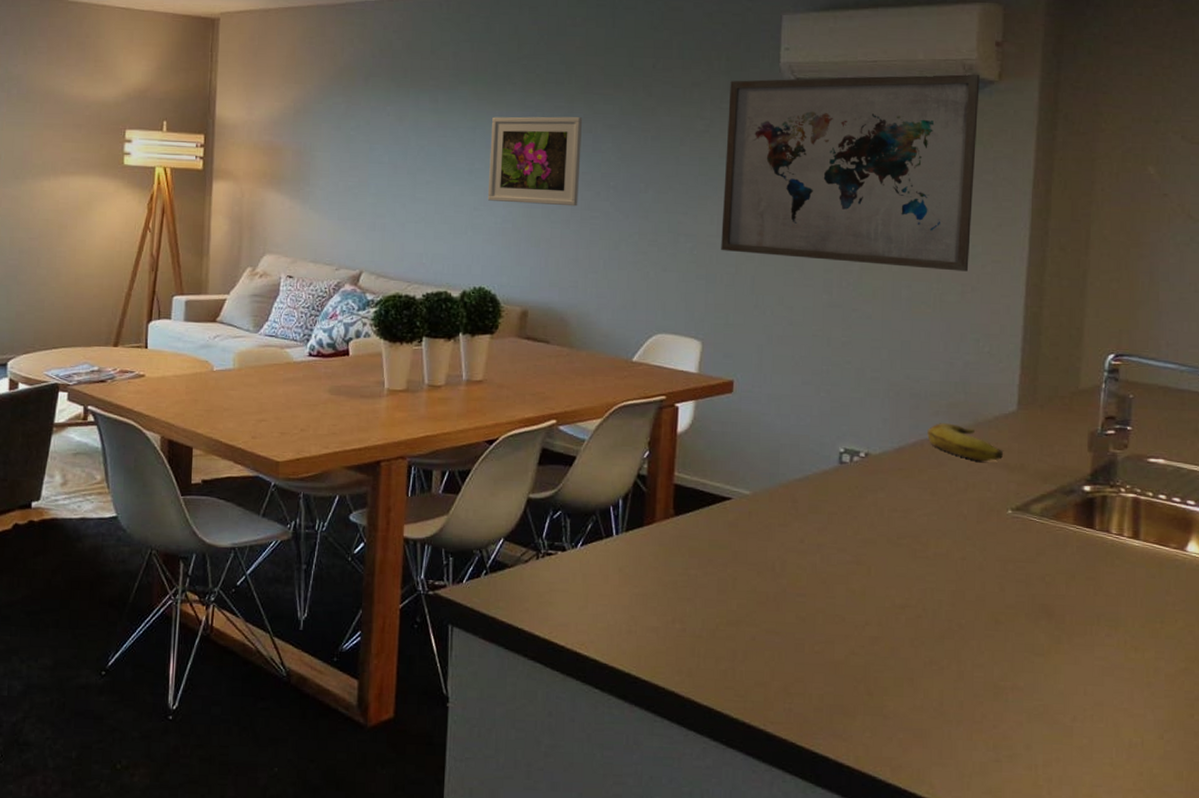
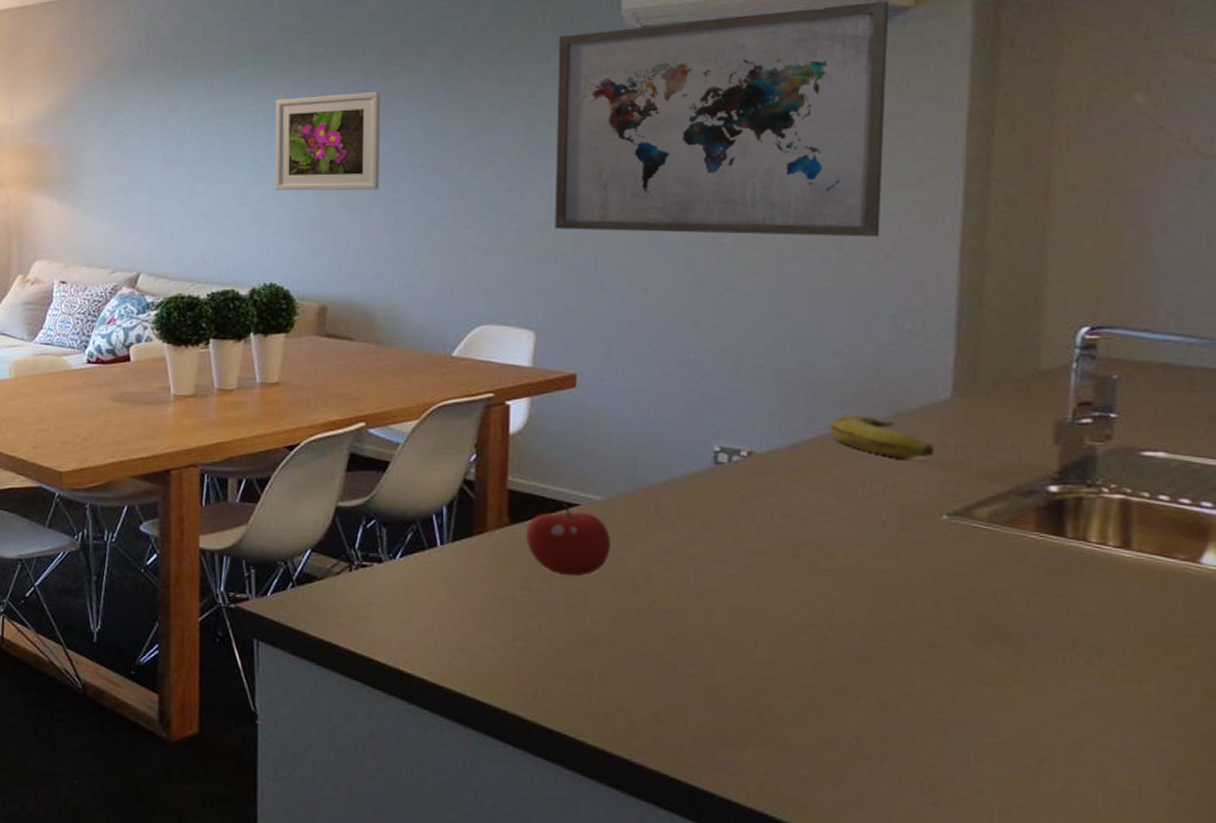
fruit: none [688,496,756,564] -> present [526,502,611,577]

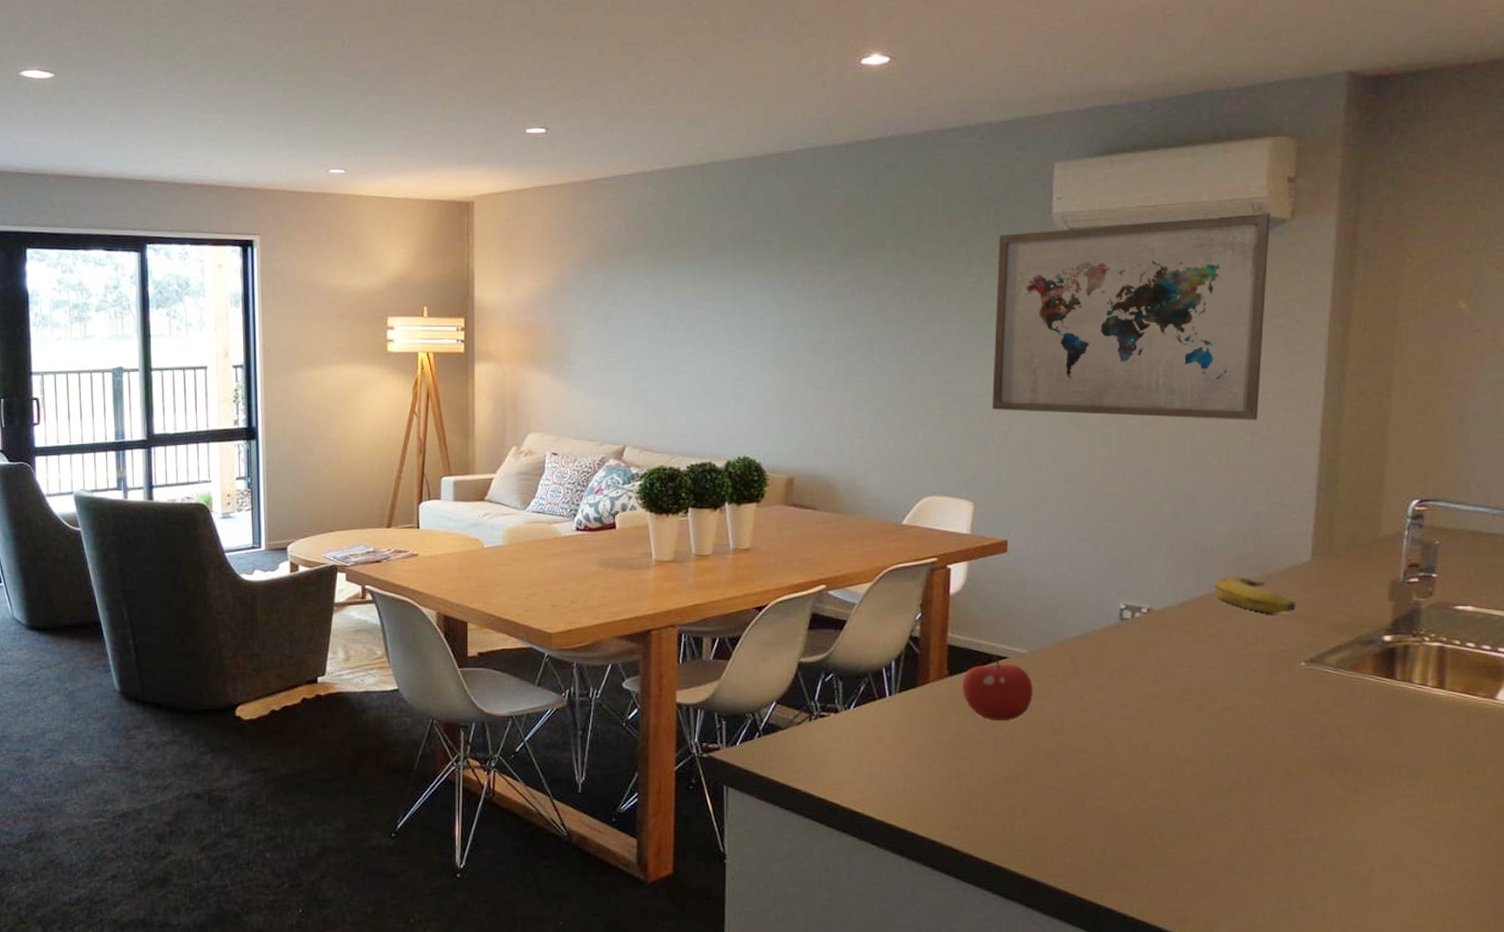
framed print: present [274,92,381,191] -> none [749,281,844,372]

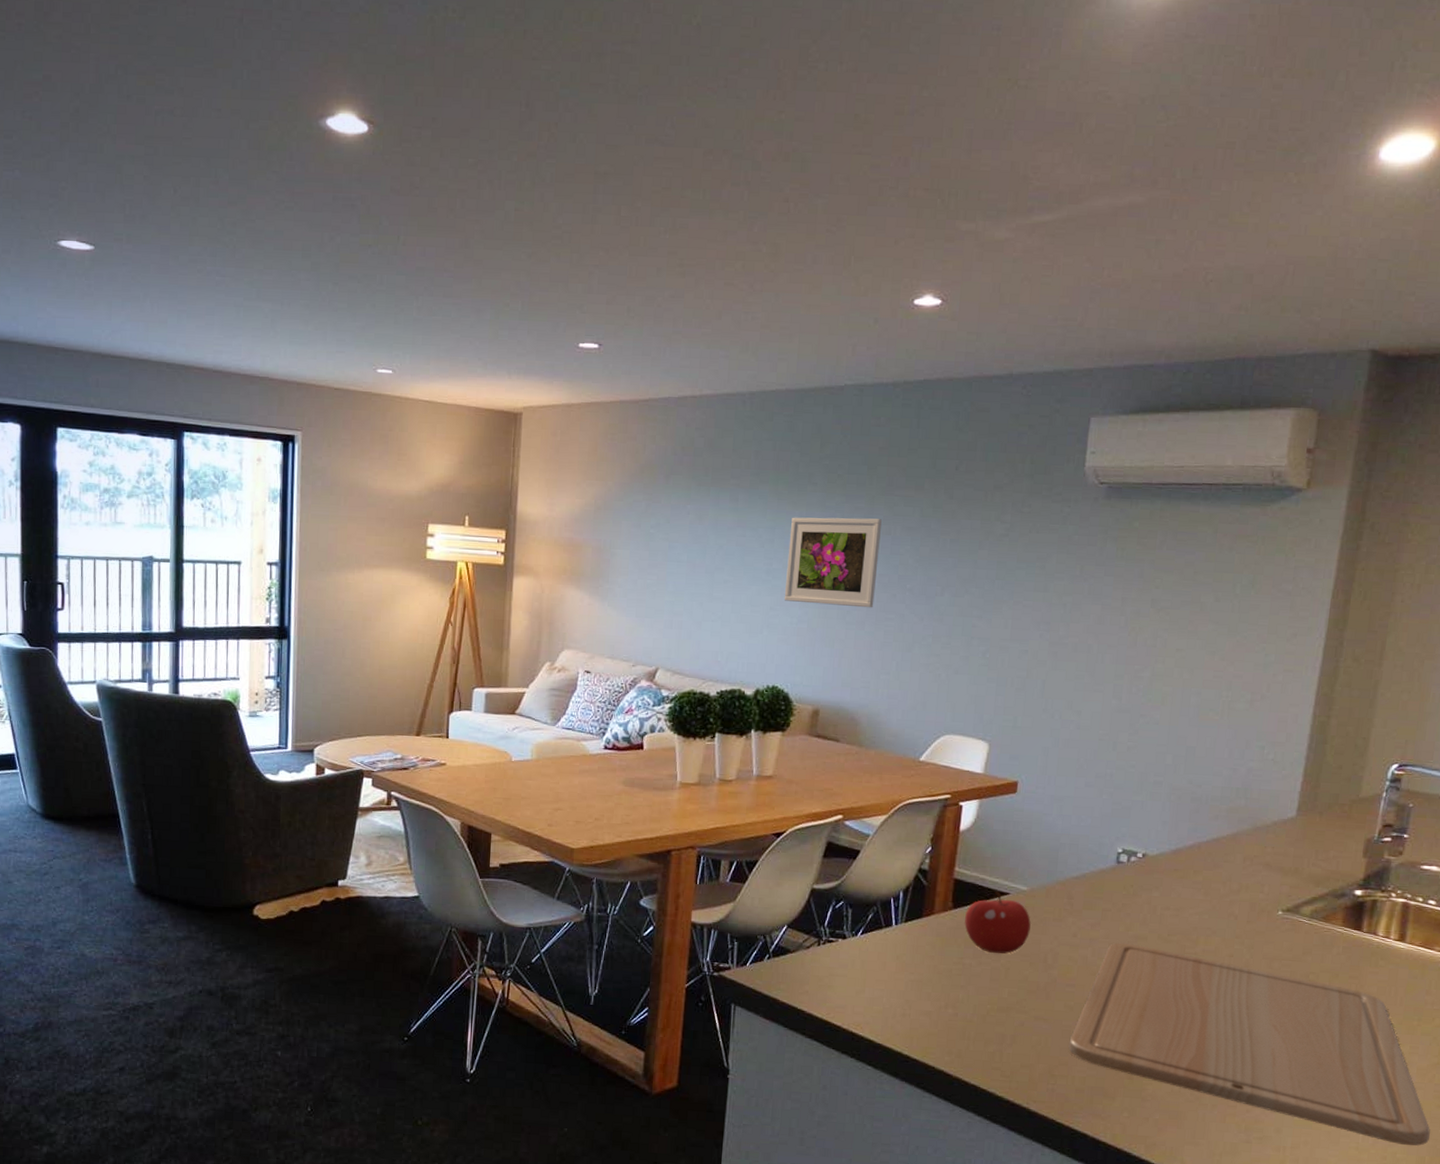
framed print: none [749,281,844,372] -> present [784,517,882,608]
wall art: present [992,213,1270,420] -> none [1013,481,1288,680]
chopping board: none [1084,704,1493,910] -> present [1068,942,1430,1146]
banana: present [1214,576,1297,614] -> none [1205,827,1279,865]

